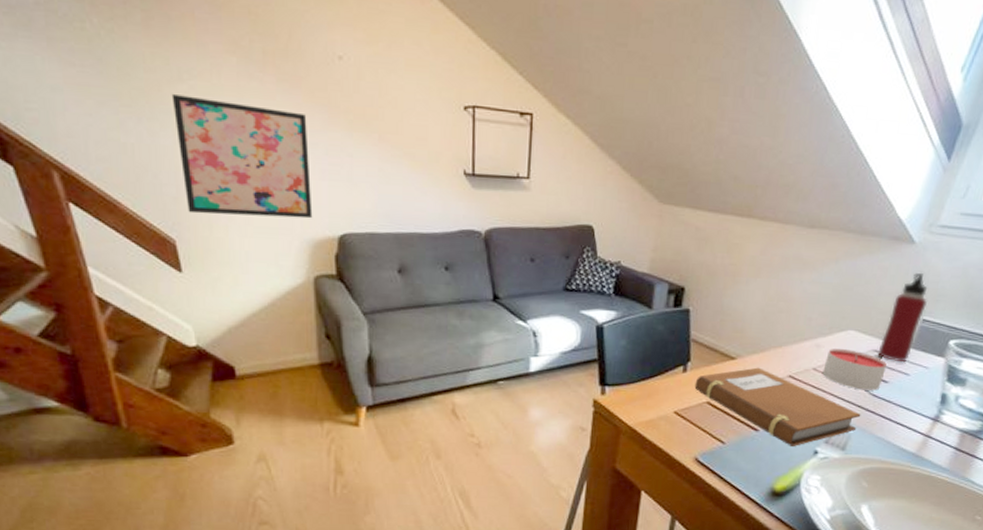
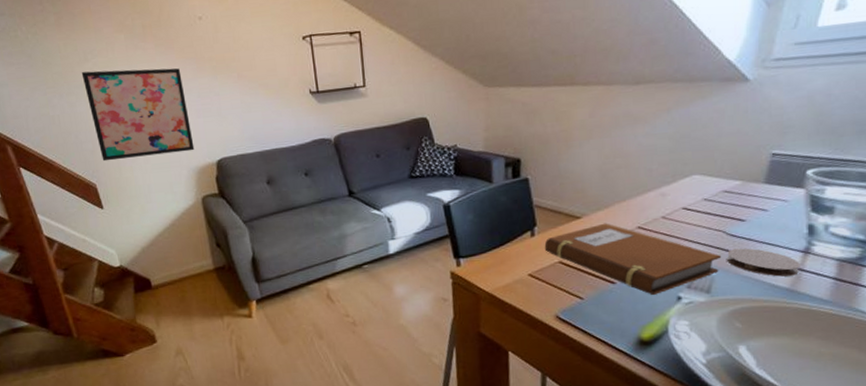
candle: present [822,349,887,391] -> none [672,194,740,232]
coaster: none [864,409,929,441] -> present [726,248,800,277]
water bottle: present [878,272,928,361] -> none [728,108,774,199]

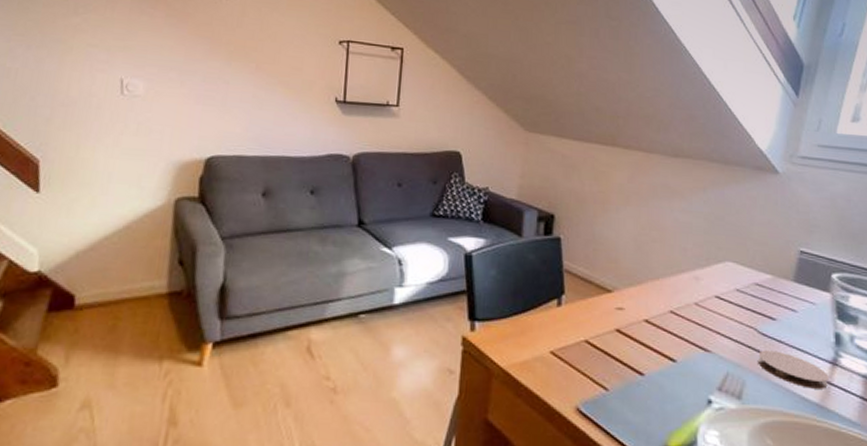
wall art: present [81,68,195,162] -> none [58,26,189,141]
notebook: present [544,223,722,295] -> none [571,301,753,394]

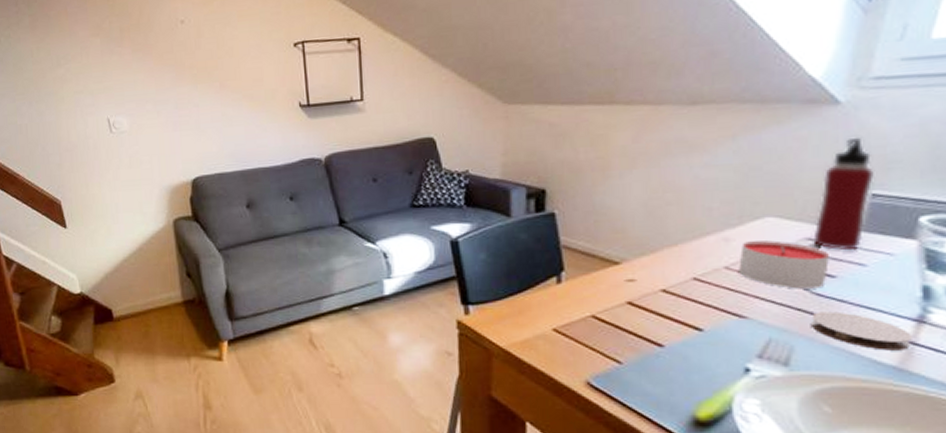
candle: none [705,281,771,329] -> present [738,240,829,289]
water bottle: none [760,202,801,296] -> present [813,137,874,250]

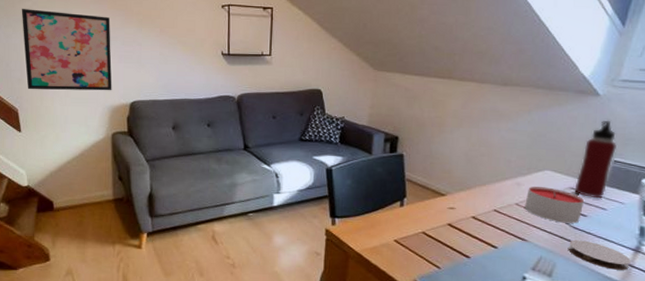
wall art: none [53,75,169,176] -> present [21,9,112,91]

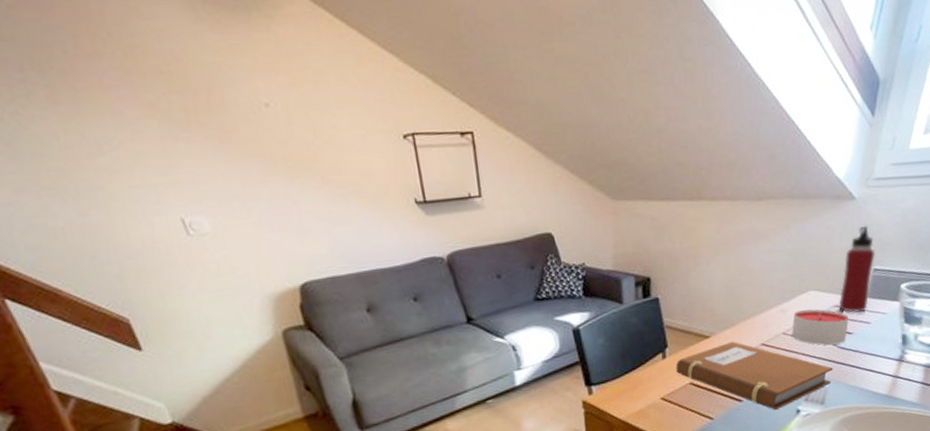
wall art: present [21,9,112,91] -> none [94,167,269,289]
notebook: none [411,202,564,272] -> present [675,341,833,410]
coaster: present [567,240,631,270] -> none [837,359,896,385]

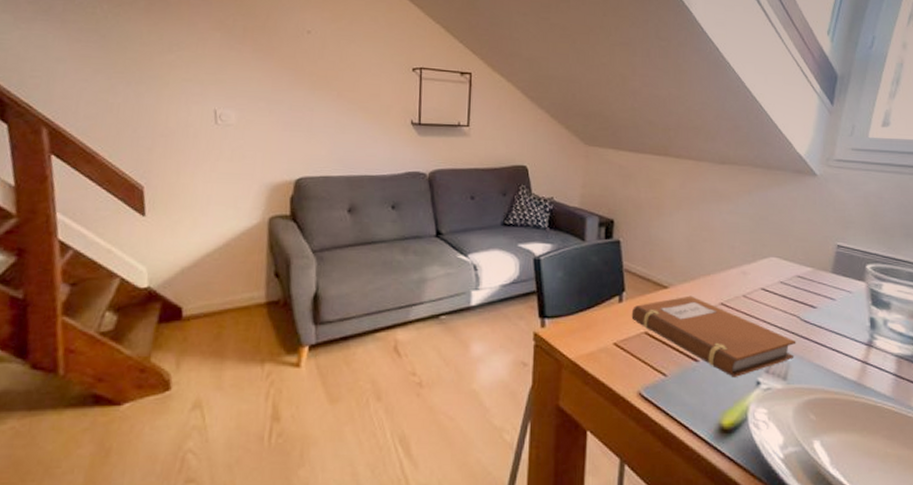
candle: present [792,309,848,346] -> none [752,275,812,316]
water bottle: present [838,225,875,313] -> none [801,201,838,286]

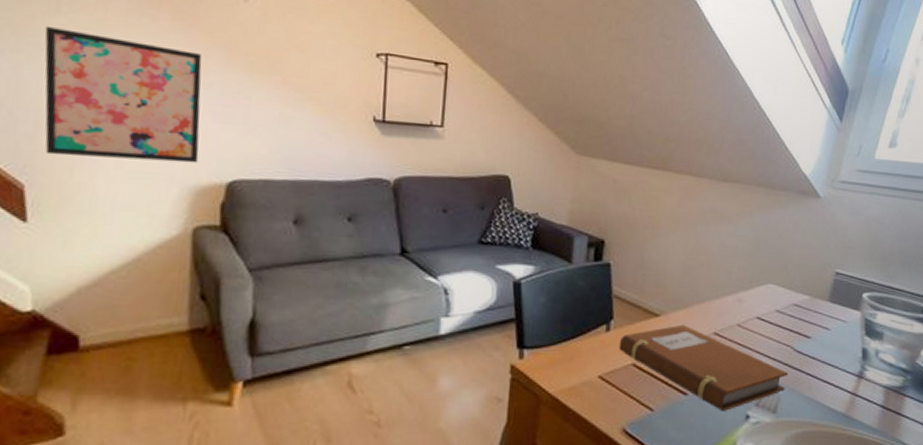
wall art: none [159,63,276,165] -> present [44,27,202,164]

